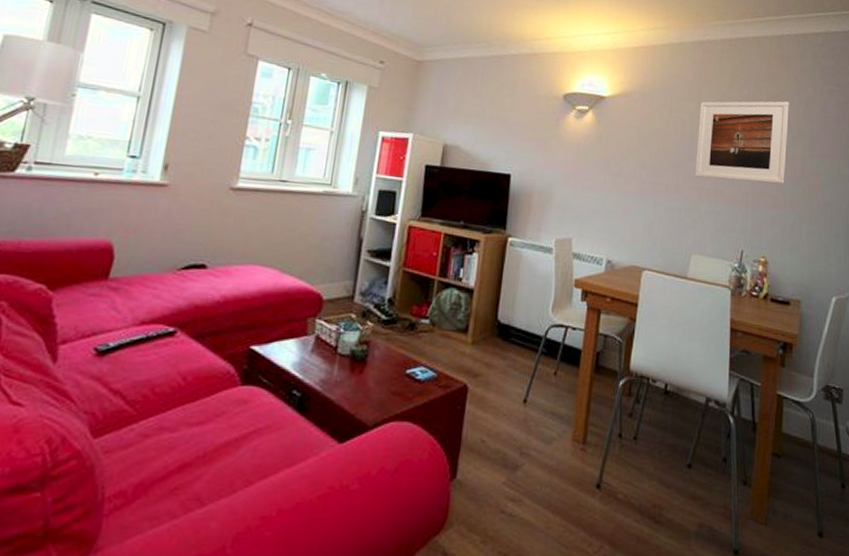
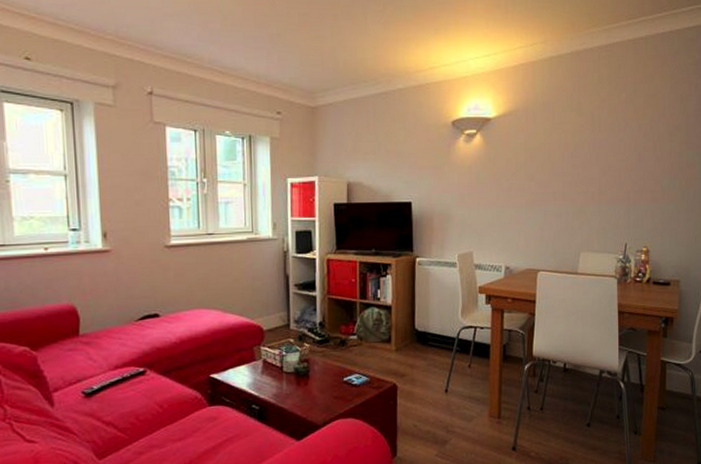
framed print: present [695,101,789,185] -> none [579,100,665,183]

